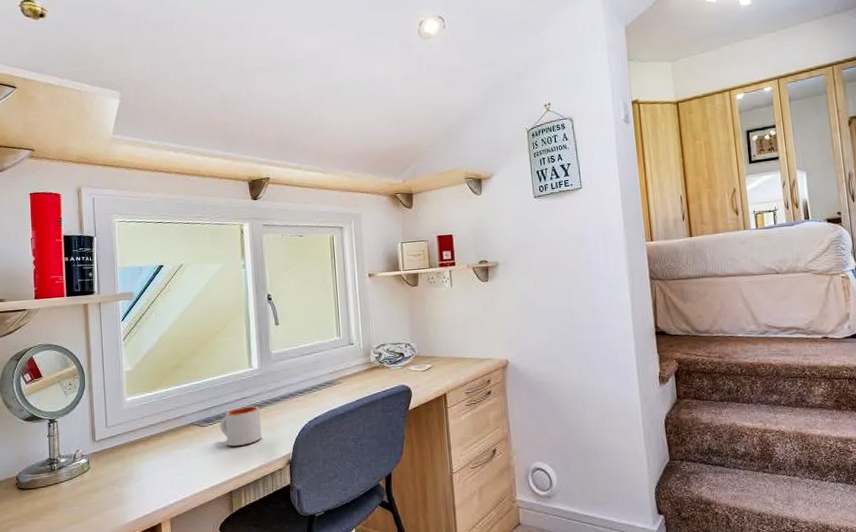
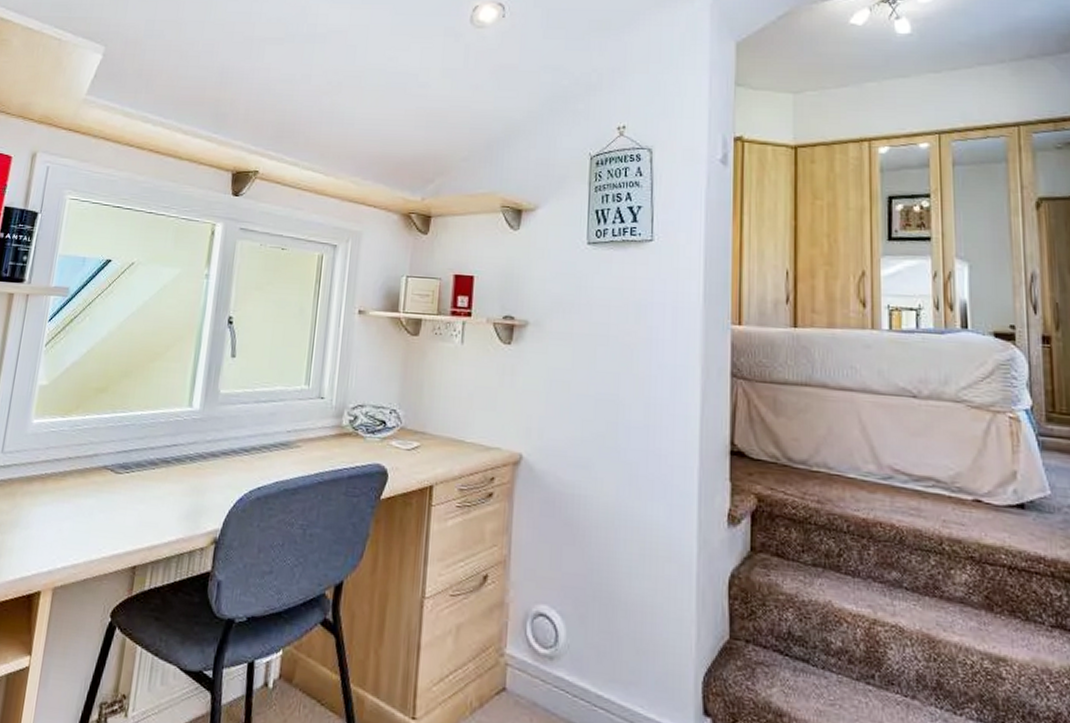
mug: present [219,406,262,446] -> none [137,456,192,508]

